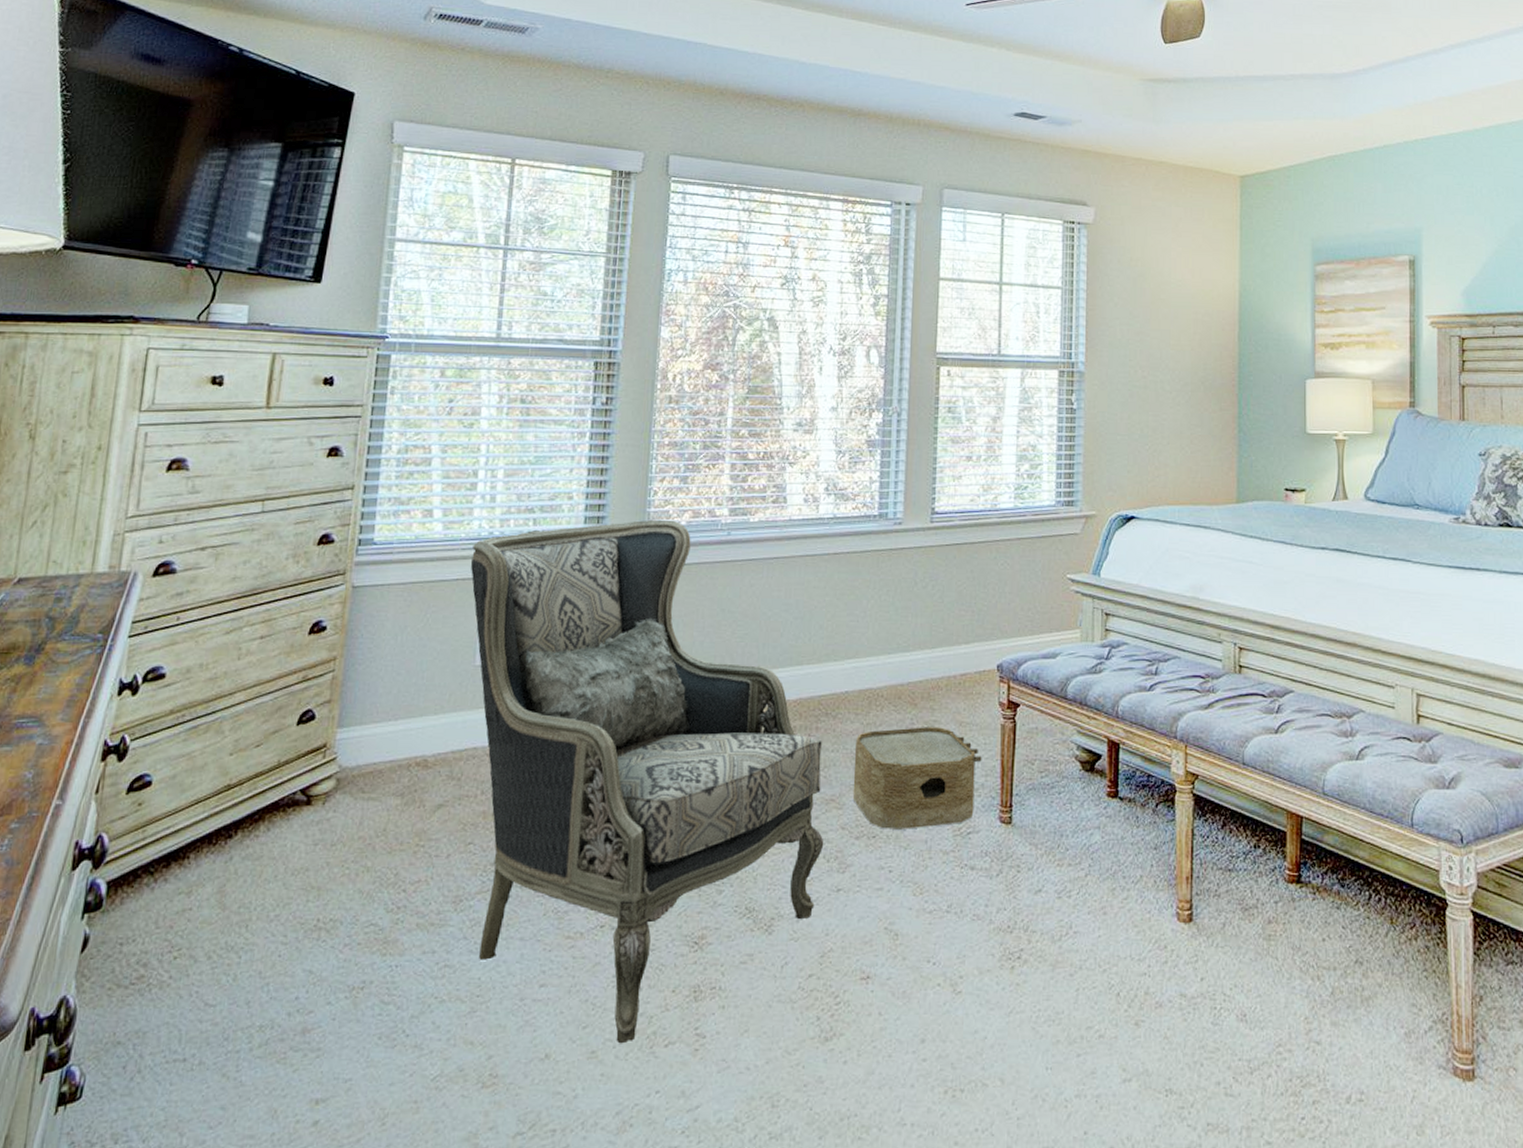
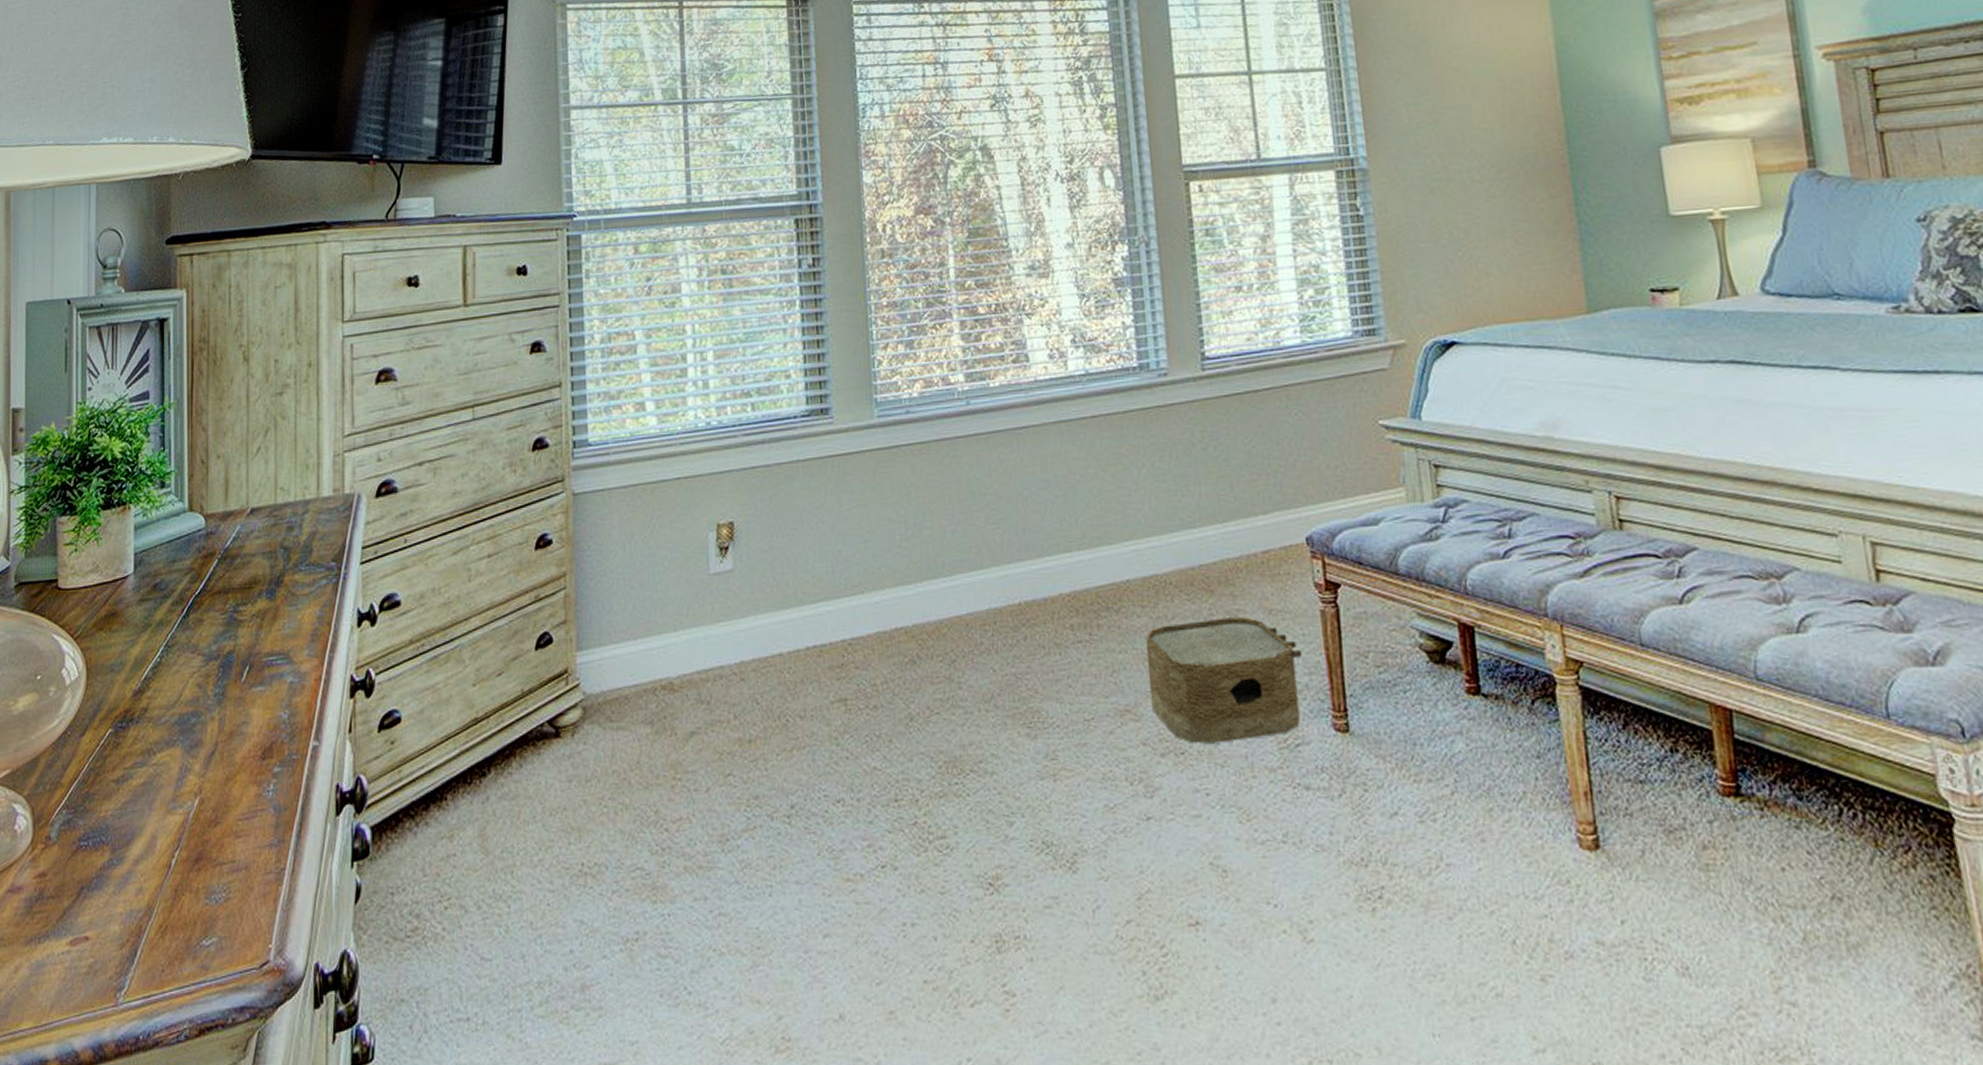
armchair: present [470,519,824,1044] -> none [691,392,1125,1003]

